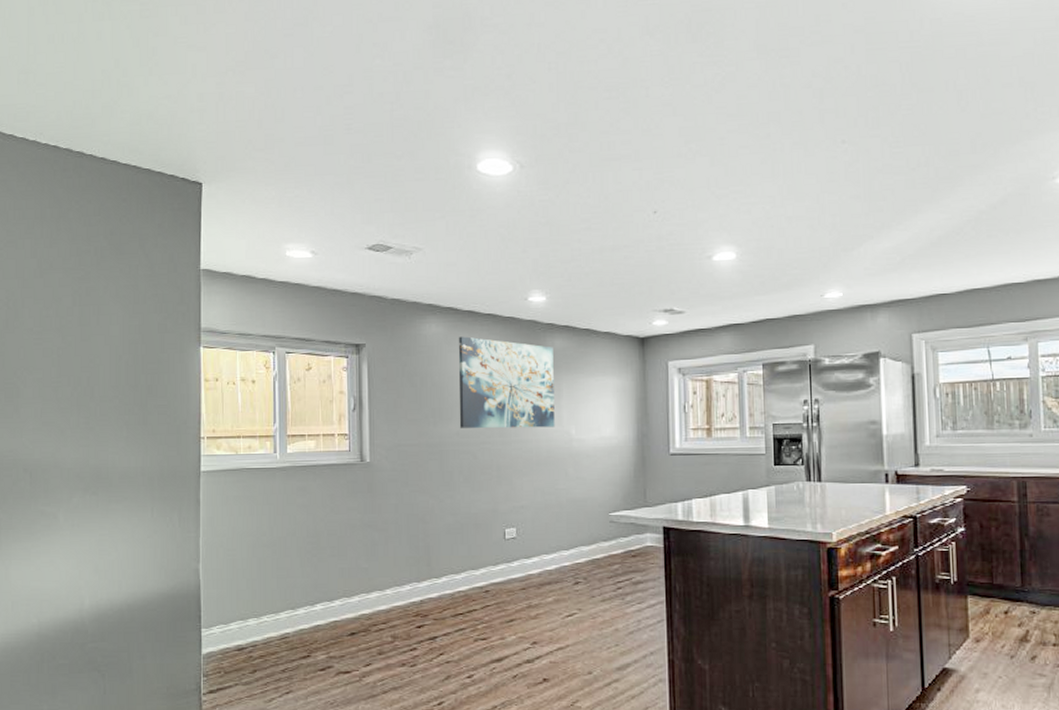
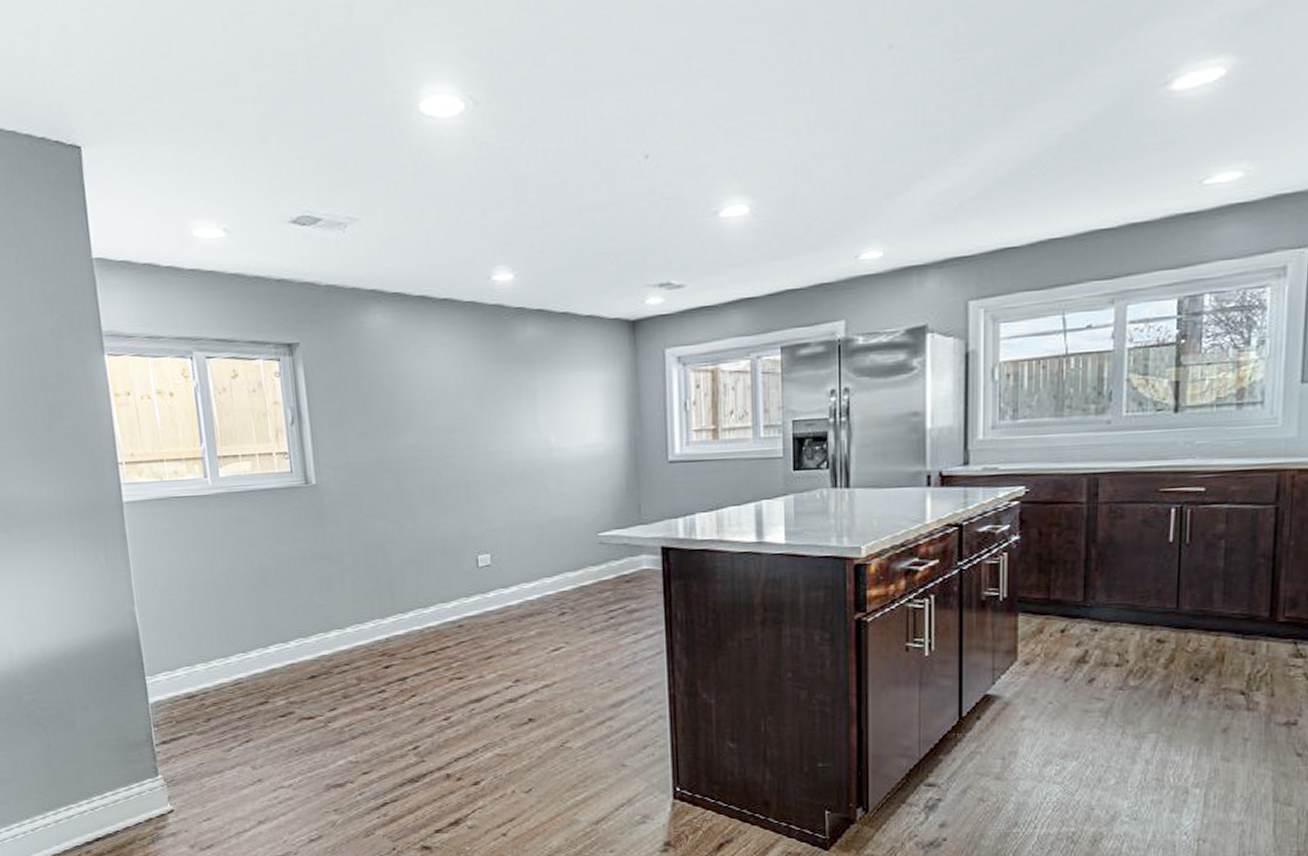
wall art: present [458,336,555,429] -> none [410,328,531,440]

